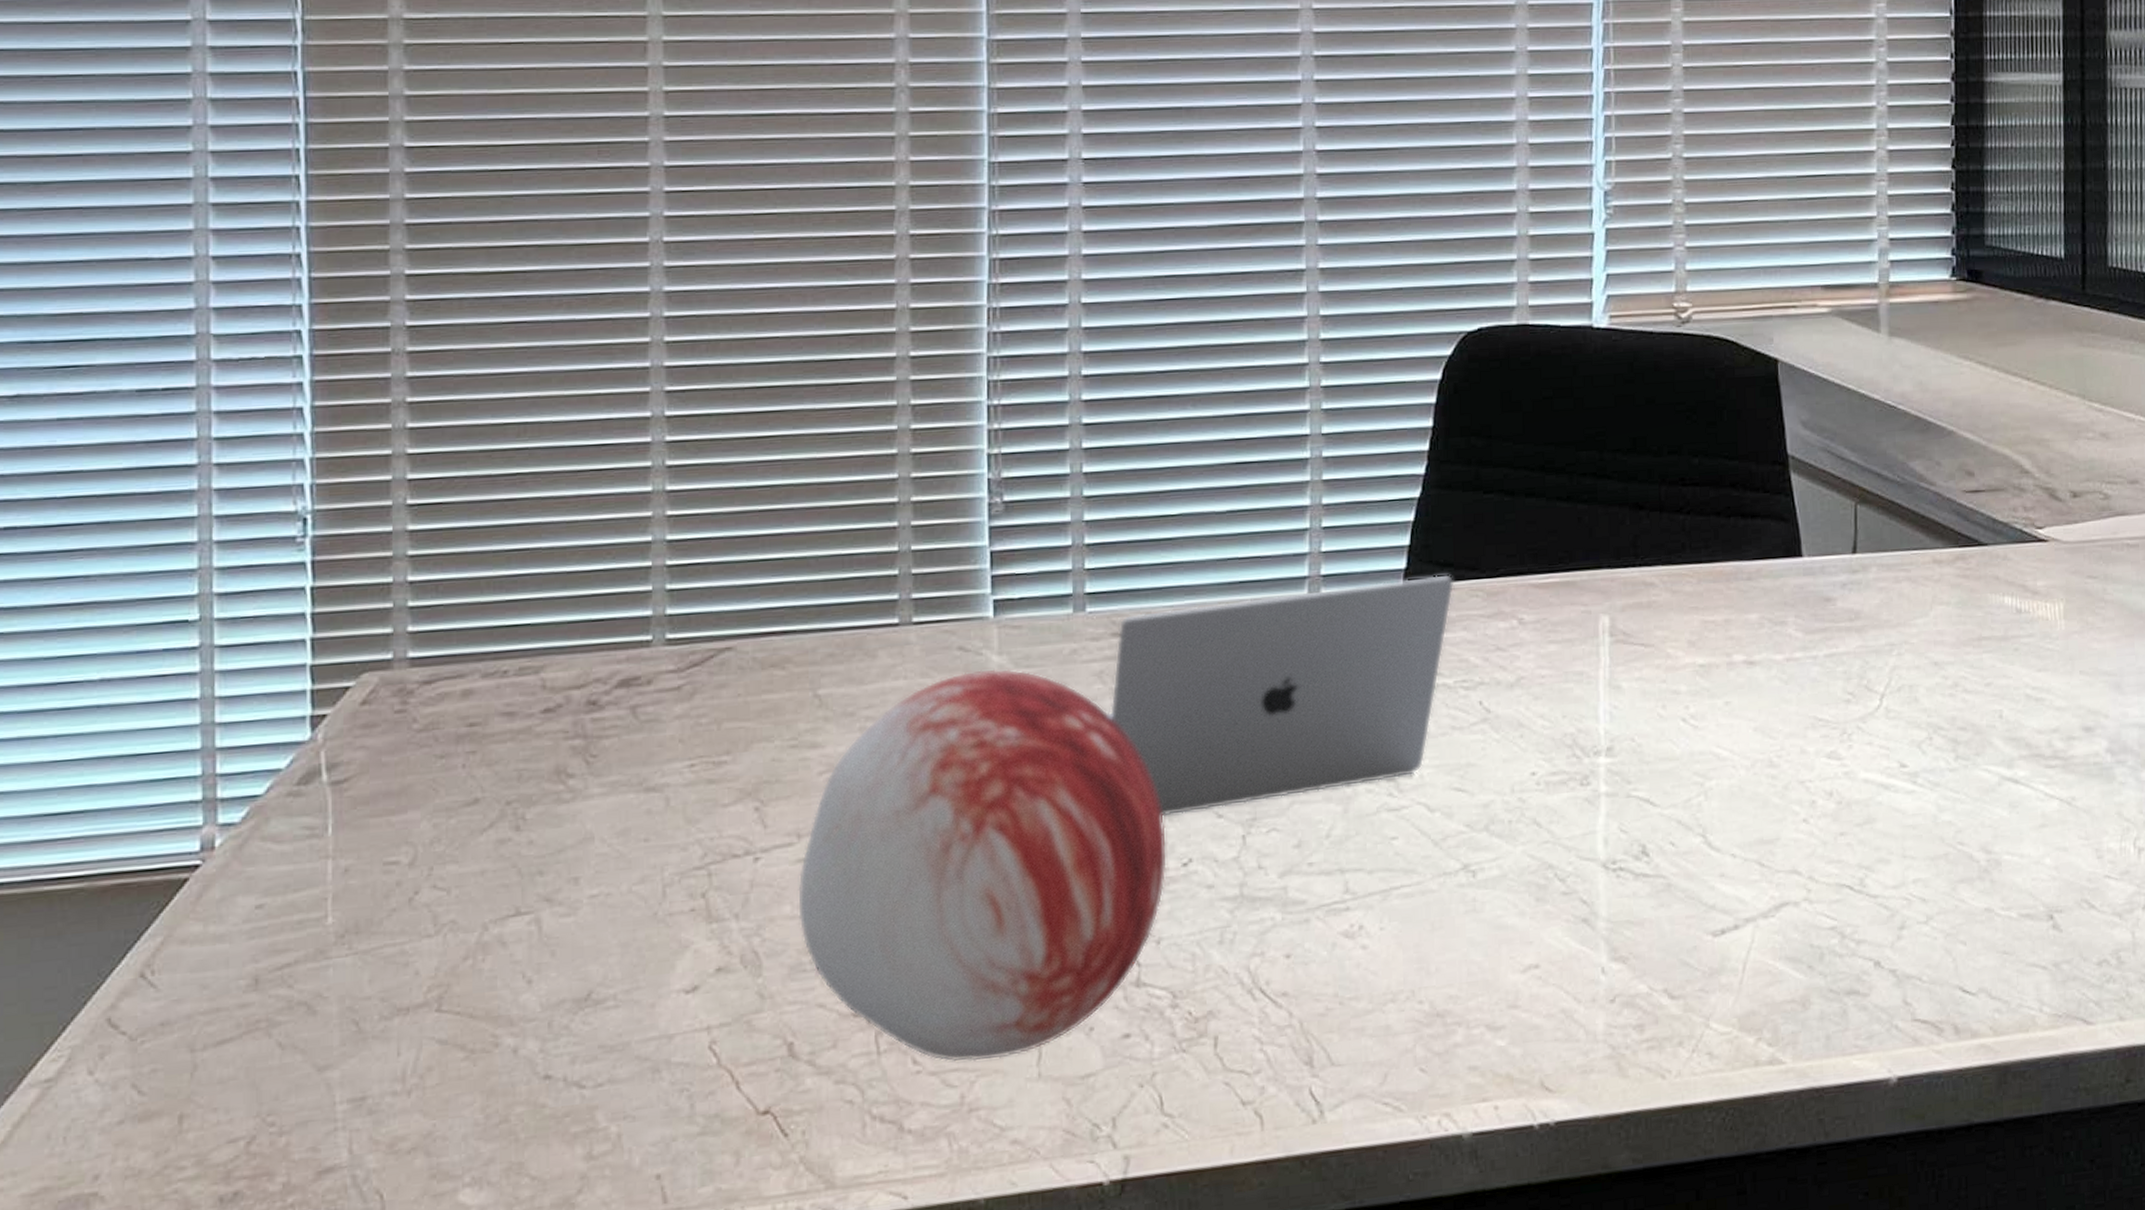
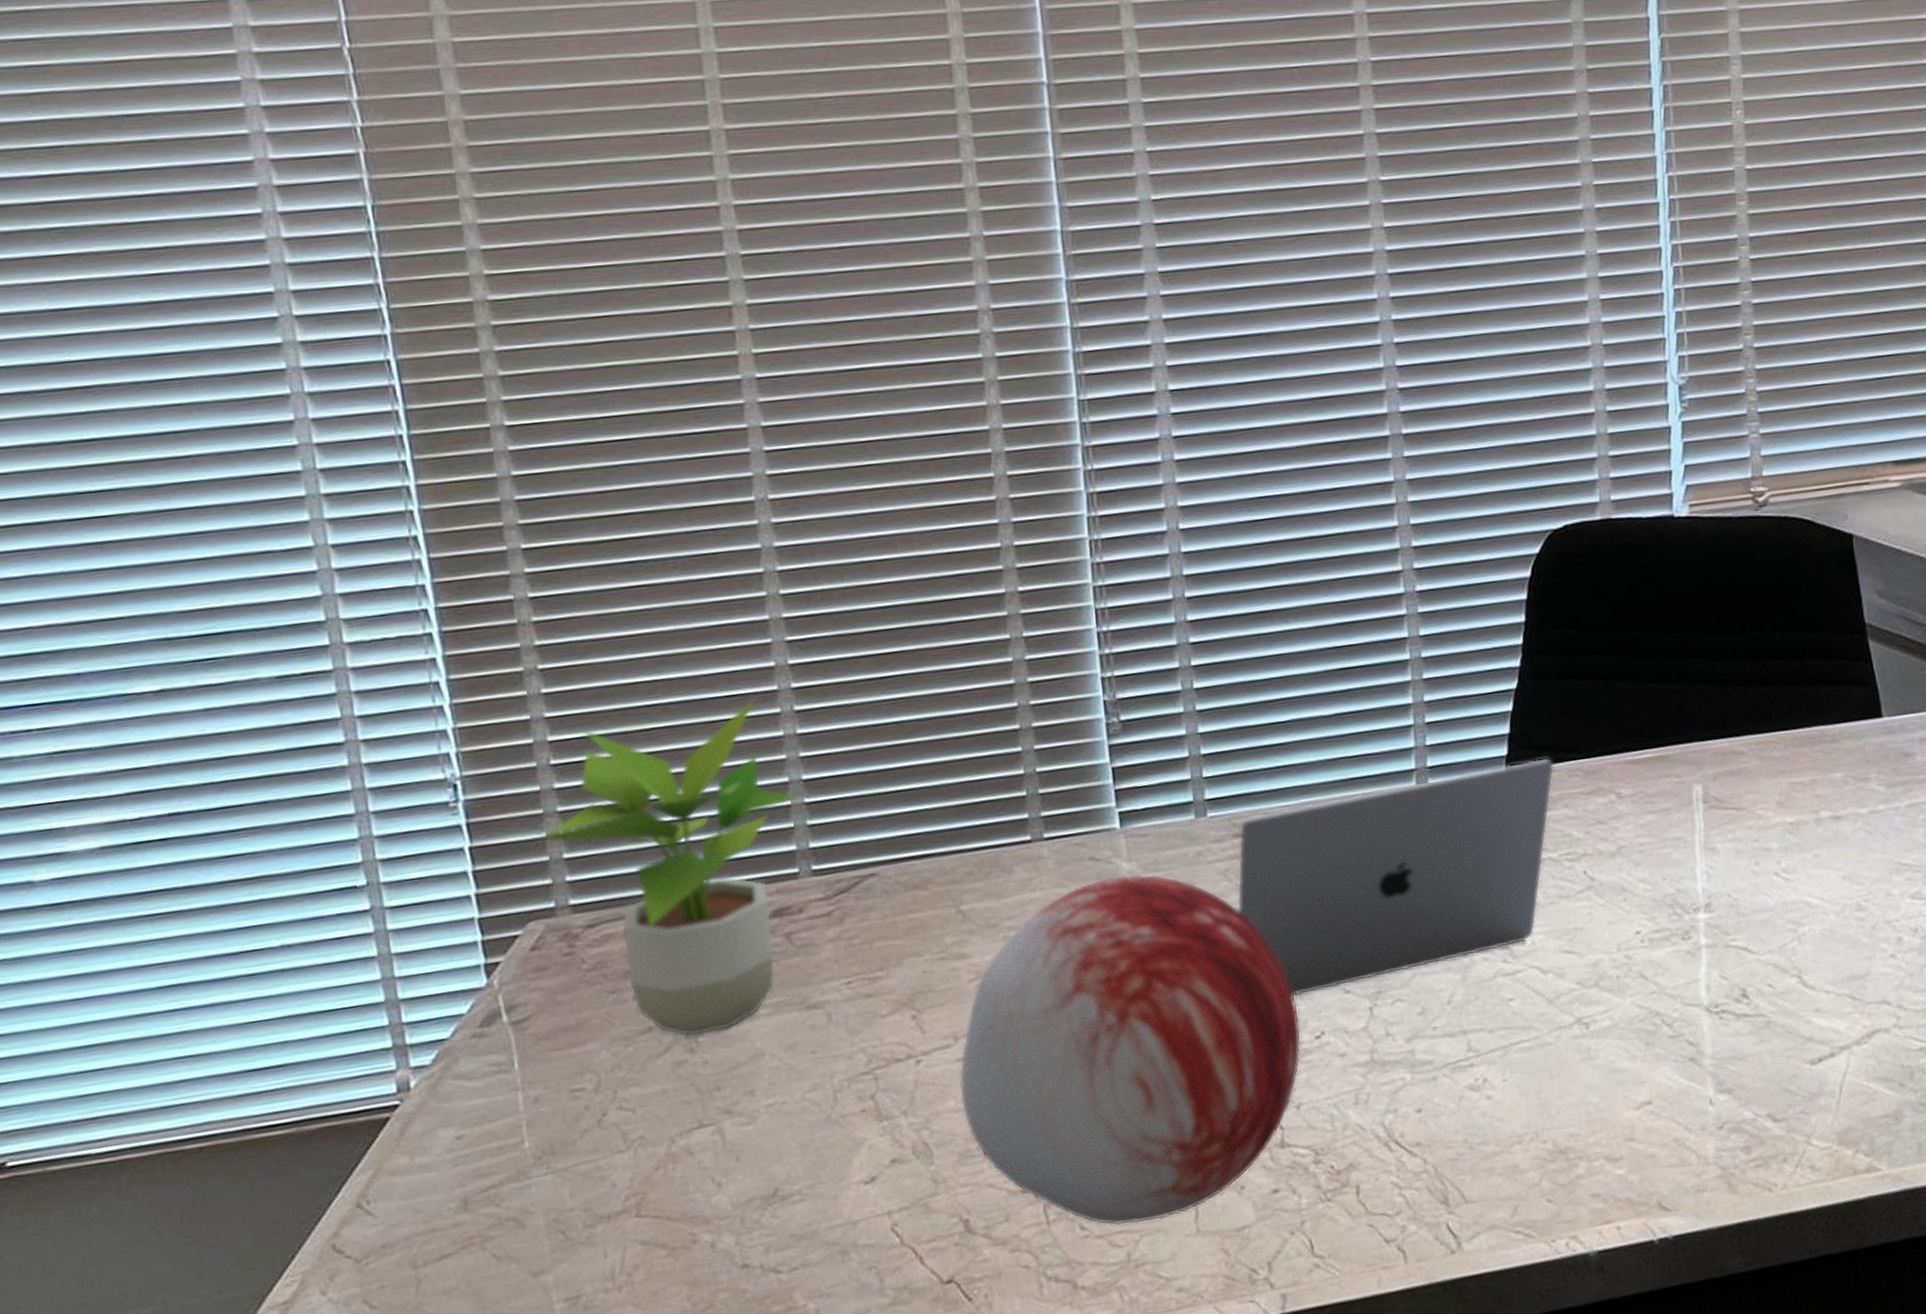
potted plant: none [377,447,662,813] -> present [531,696,800,1037]

